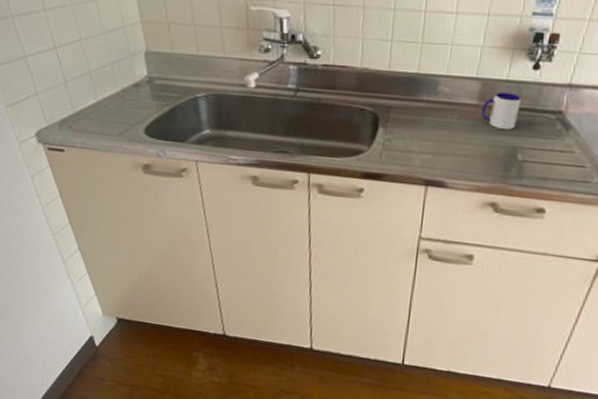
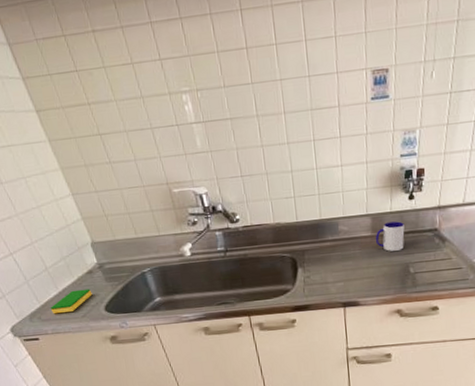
dish sponge: none [84,102,134,127] -> present [50,288,92,314]

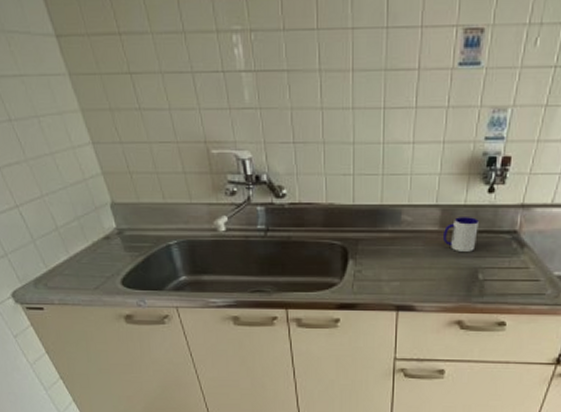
dish sponge: present [50,288,92,314] -> none [58,257,108,282]

